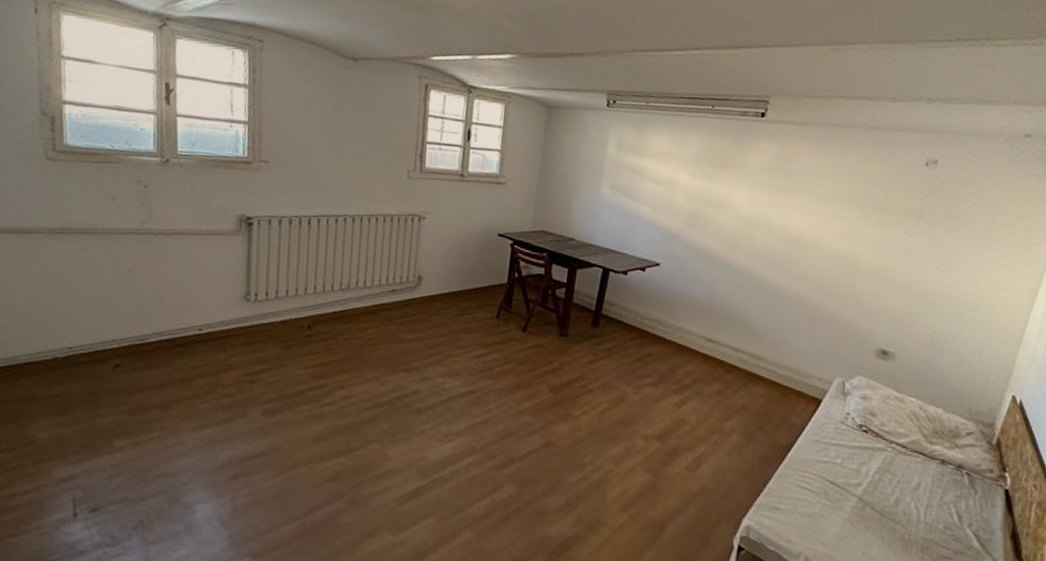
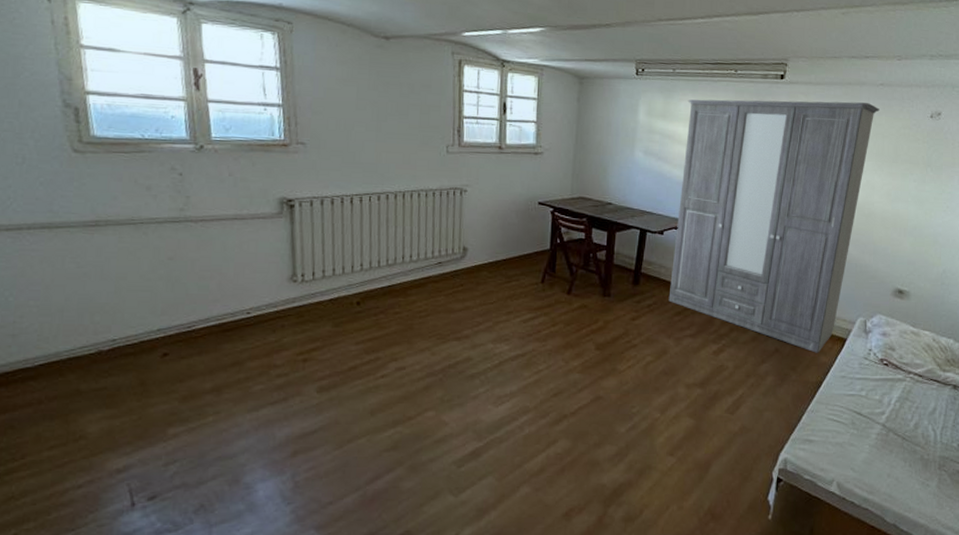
wardrobe: none [629,134,869,413] -> present [668,99,880,353]

